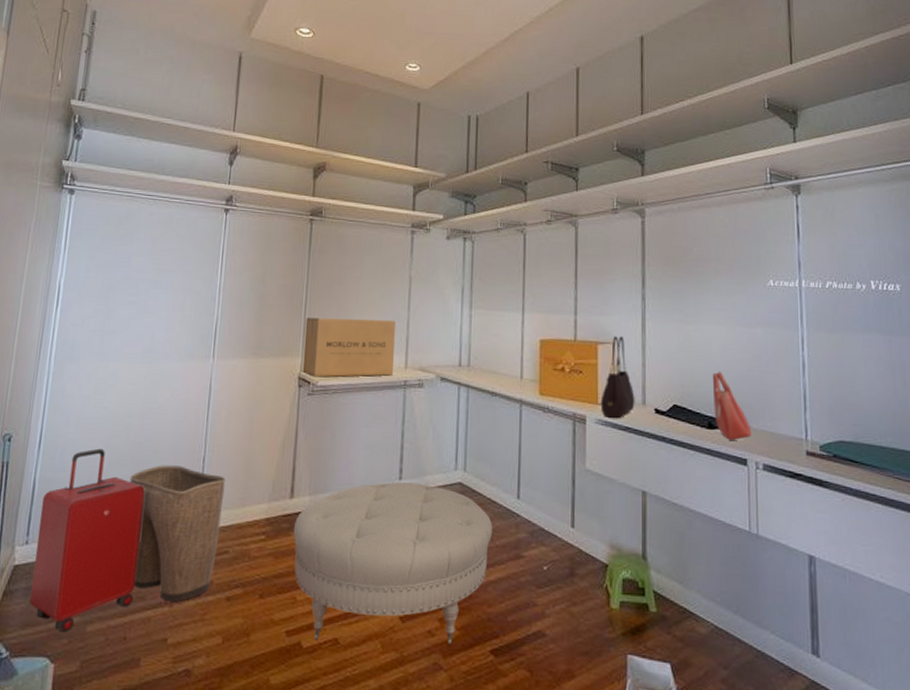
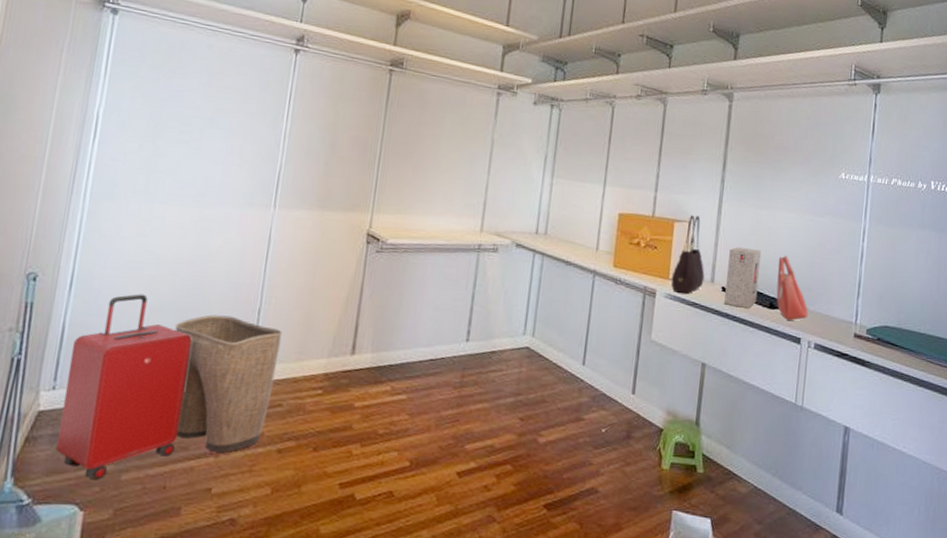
ottoman: present [293,482,493,645] -> none [351,343,557,499]
box: present [302,318,395,378] -> none [371,173,474,239]
decorative box: none [659,365,694,430] -> present [724,246,762,308]

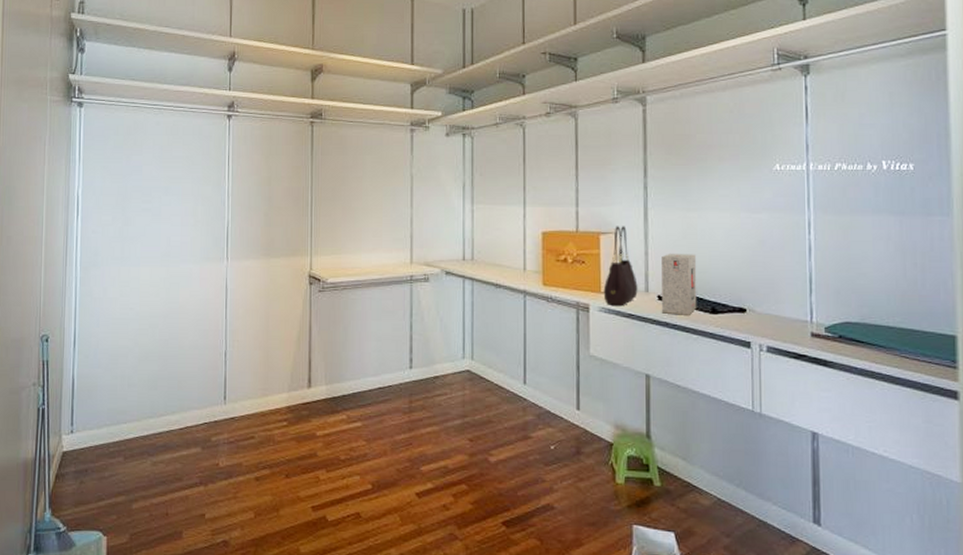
suitcase: present [56,293,192,479] -> none [79,346,174,508]
laundry basket: present [174,314,282,453] -> none [159,360,247,482]
handbag: present [776,255,808,321] -> none [715,257,756,324]

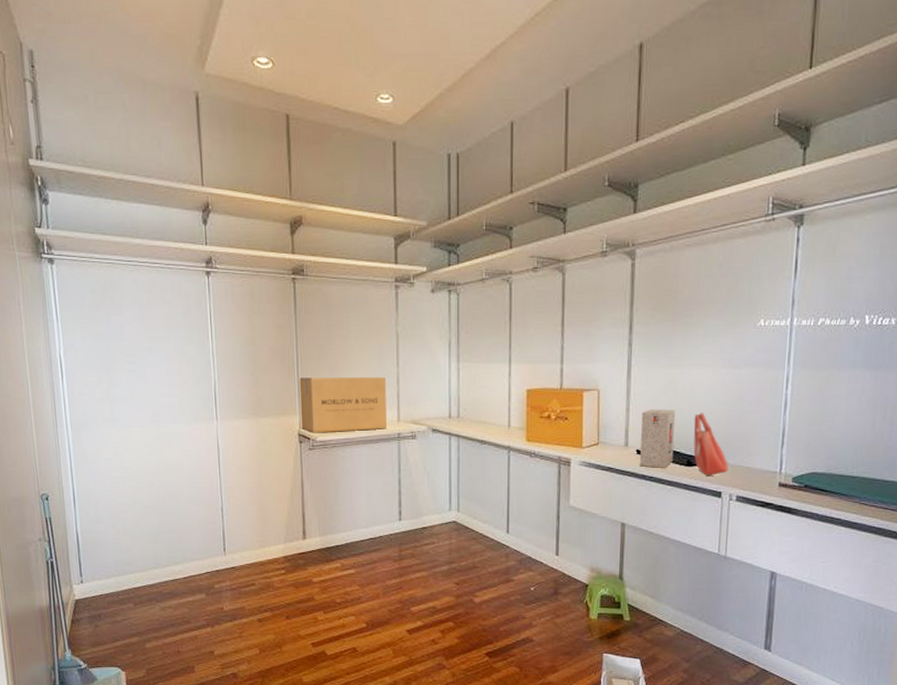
box: none [312,218,399,275] -> present [299,377,386,433]
handbag: present [603,226,638,307] -> none [584,383,618,461]
handbag: none [715,257,756,324] -> present [693,412,729,475]

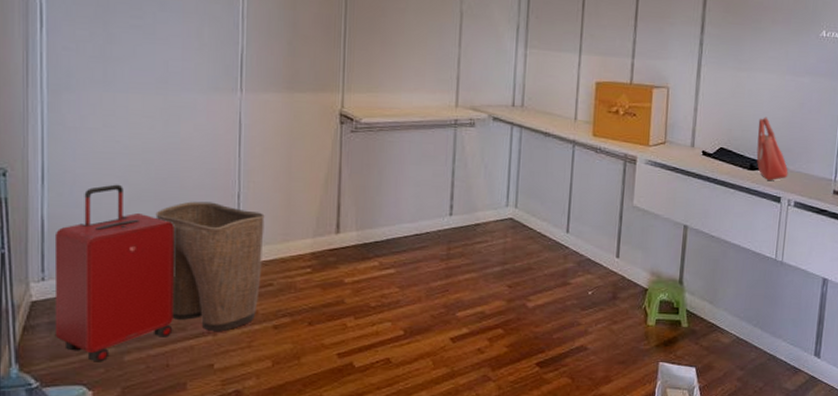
suitcase: none [87,503,181,648] -> present [54,184,174,361]
laundry basket: none [159,515,245,624] -> present [155,201,265,331]
box: present [299,377,386,433] -> none [343,51,445,115]
decorative box: present [640,408,676,468] -> none [705,110,742,171]

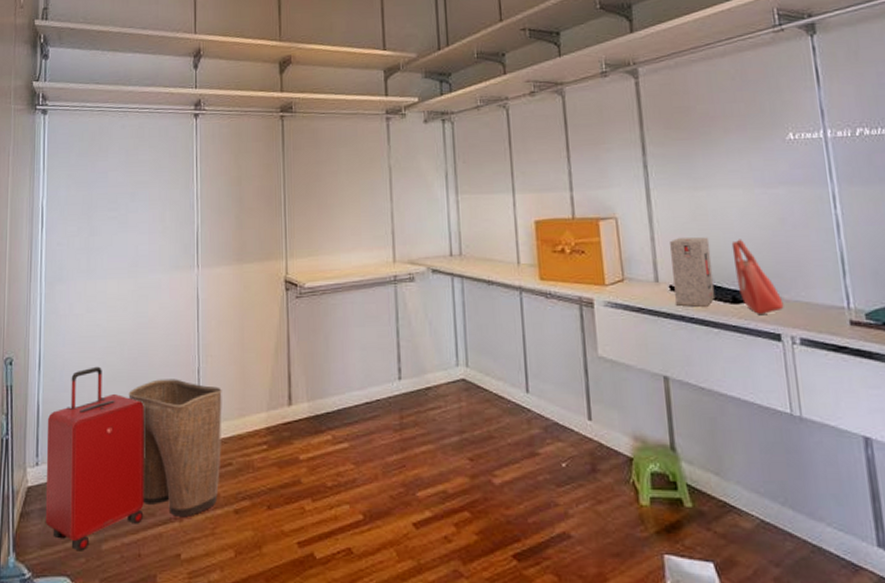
decorative box: none [705,110,742,171] -> present [670,237,716,307]

